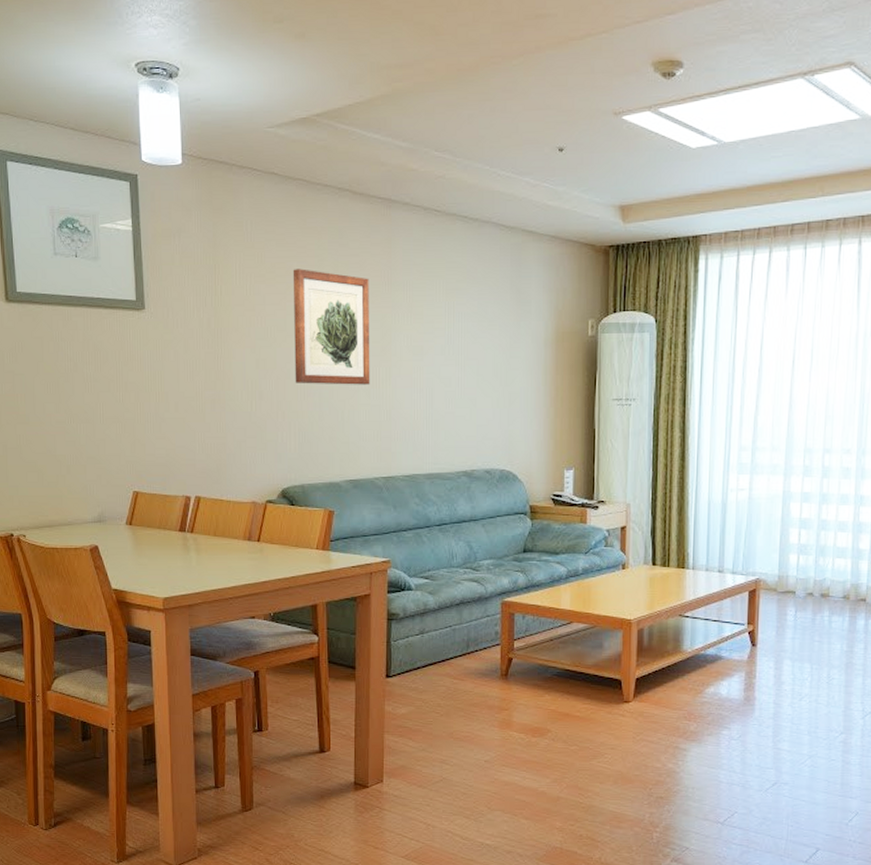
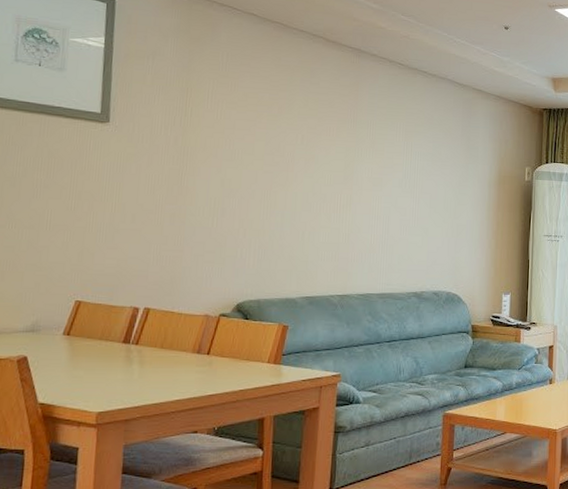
wall art: present [293,269,370,385] -> none [258,100,336,209]

